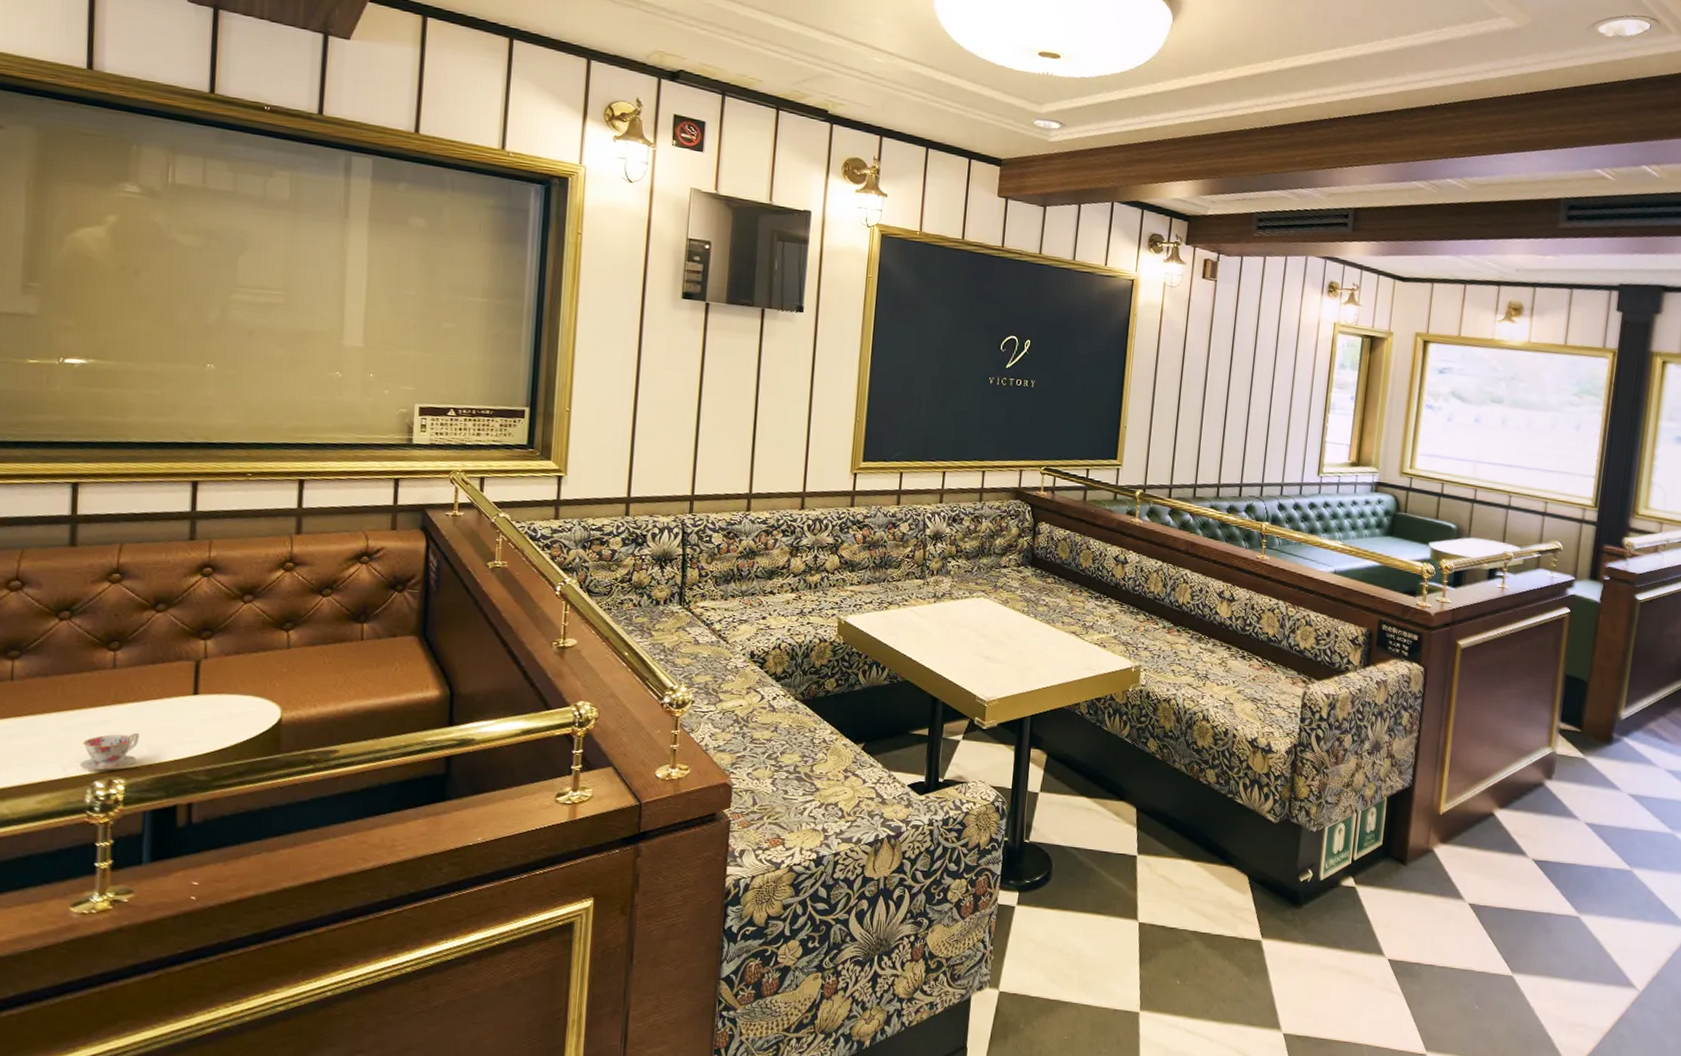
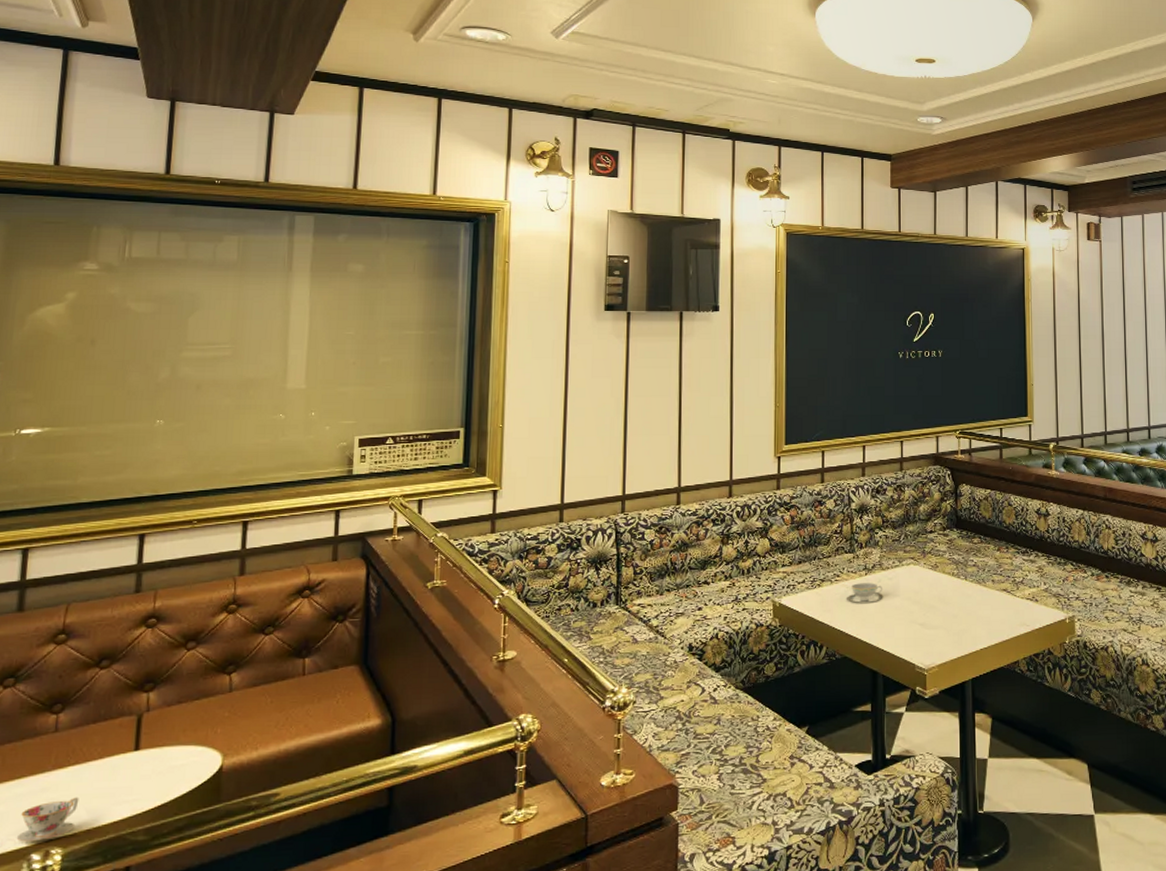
teacup: none [913,610,950,631] -> present [847,583,883,603]

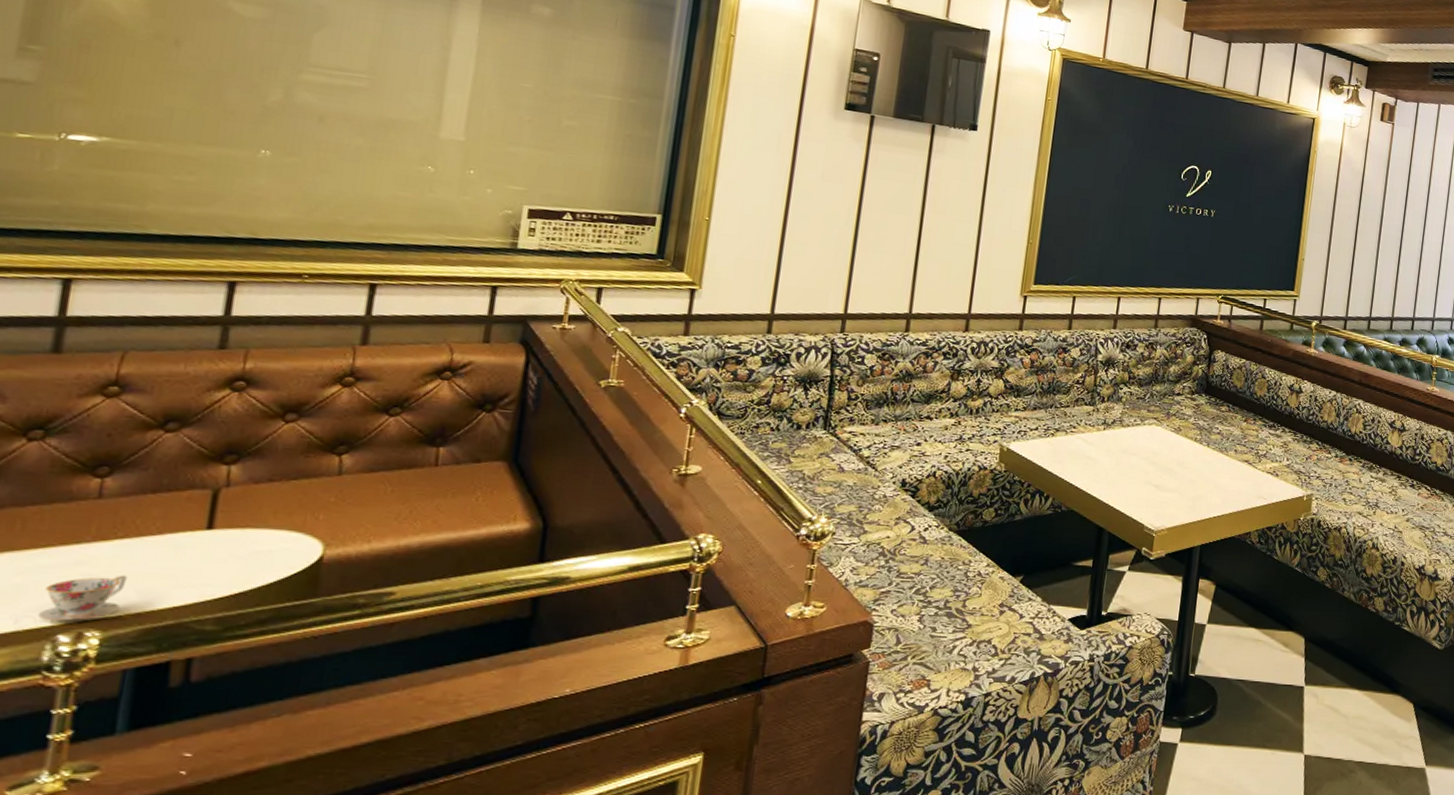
teacup: present [847,583,883,603] -> none [1080,437,1120,458]

